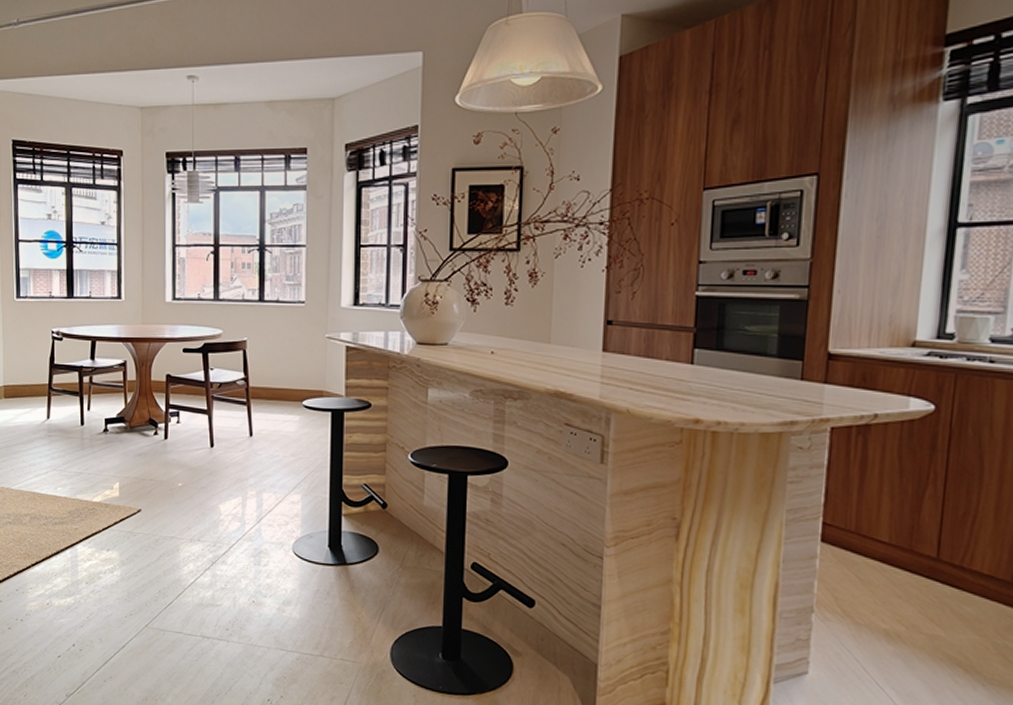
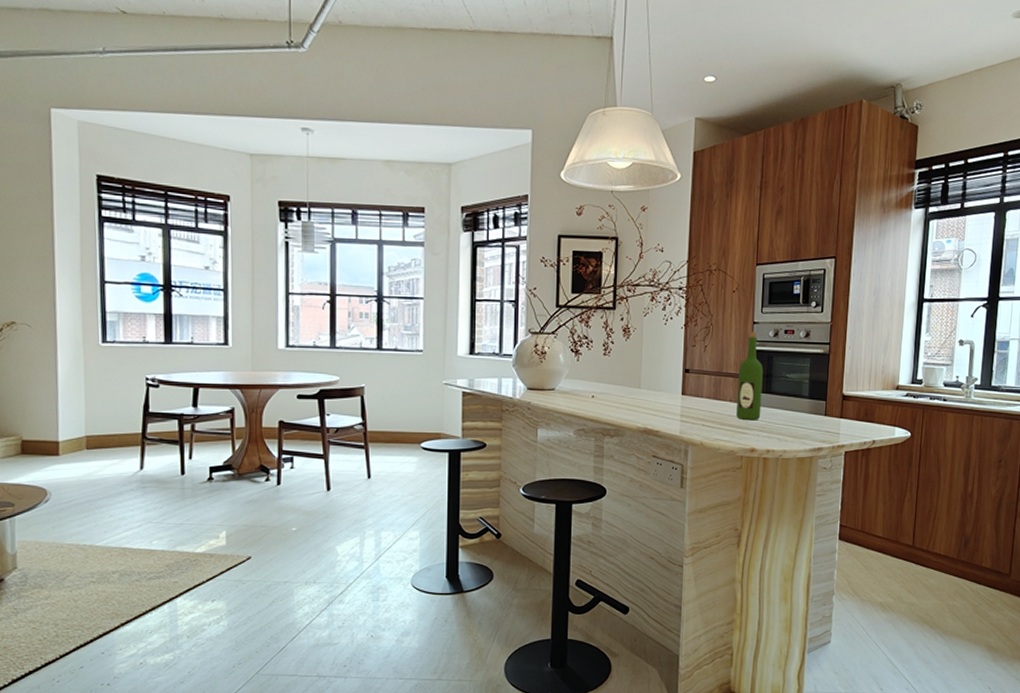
wine bottle: none [675,273,713,383] -> present [736,331,763,420]

